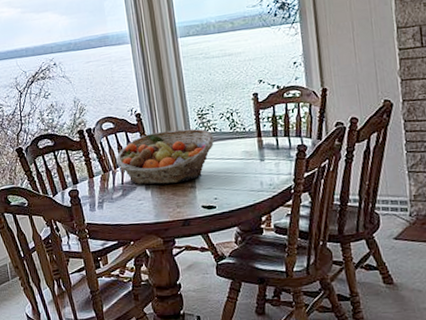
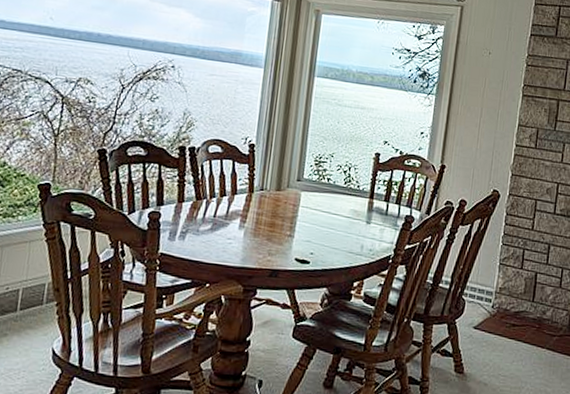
fruit basket: present [116,128,215,185] -> none [214,168,327,229]

